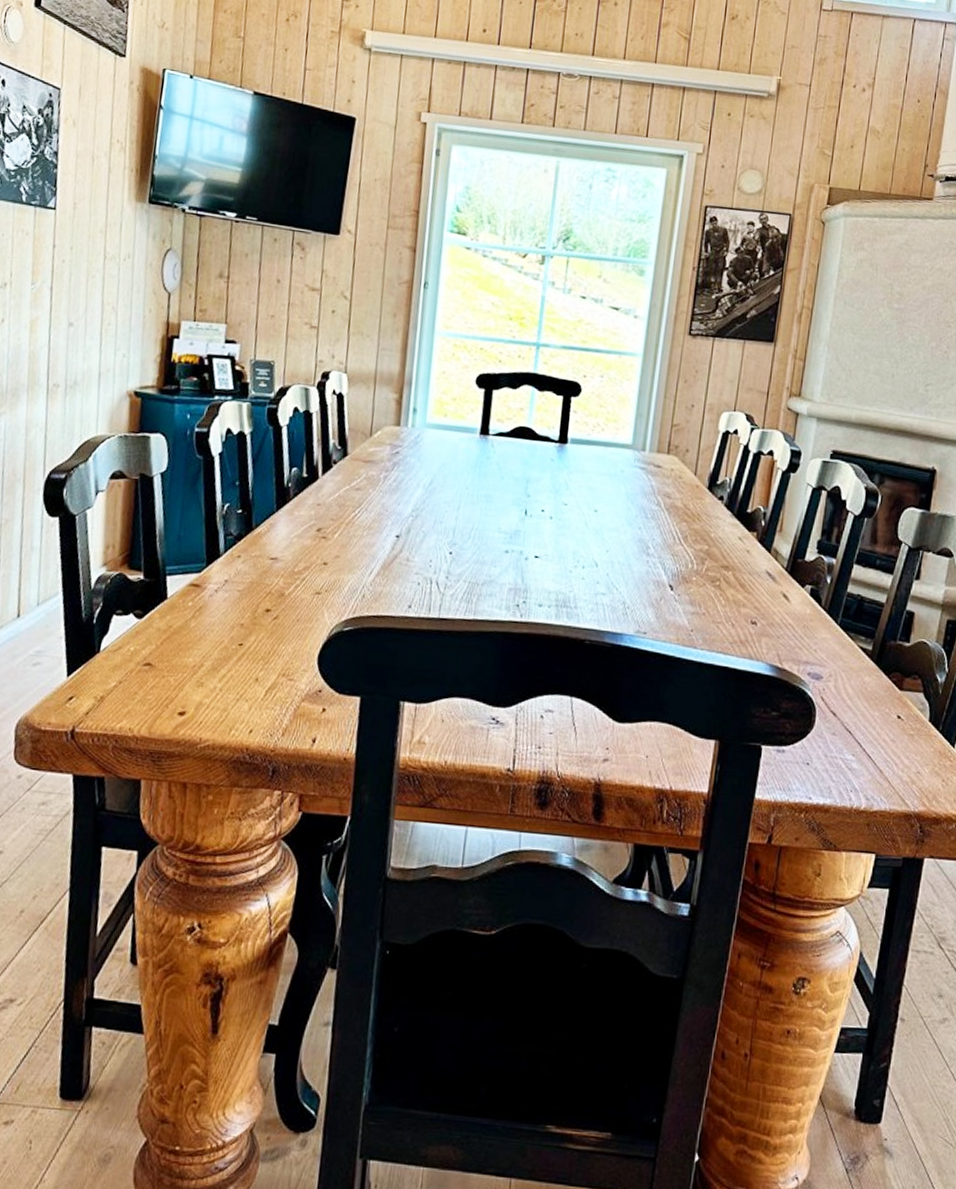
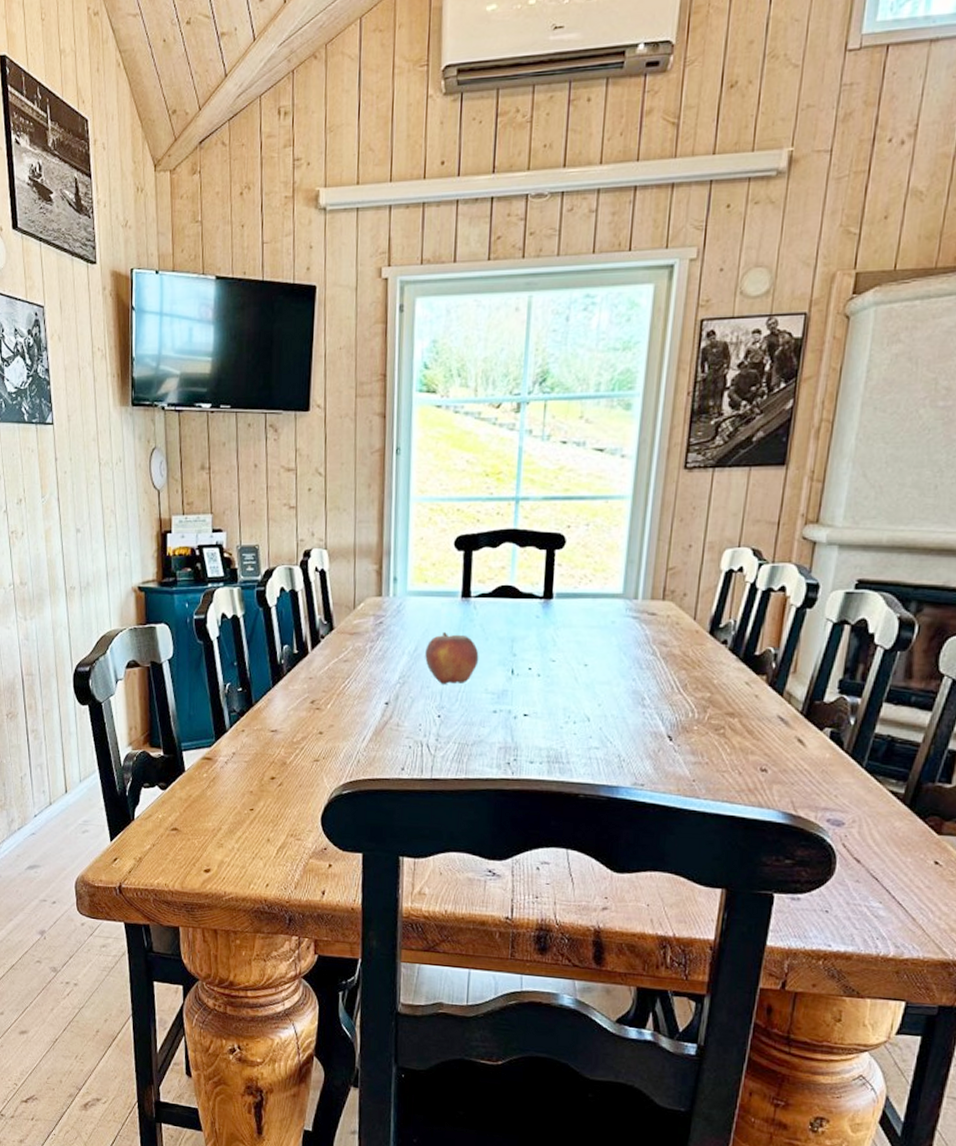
fruit: none [440,466,494,521] -> present [425,631,479,684]

